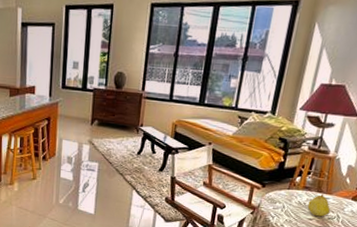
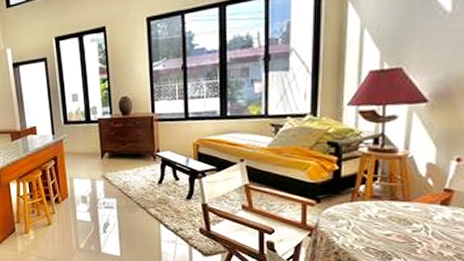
fruit: present [307,194,331,217] -> none [381,202,414,231]

